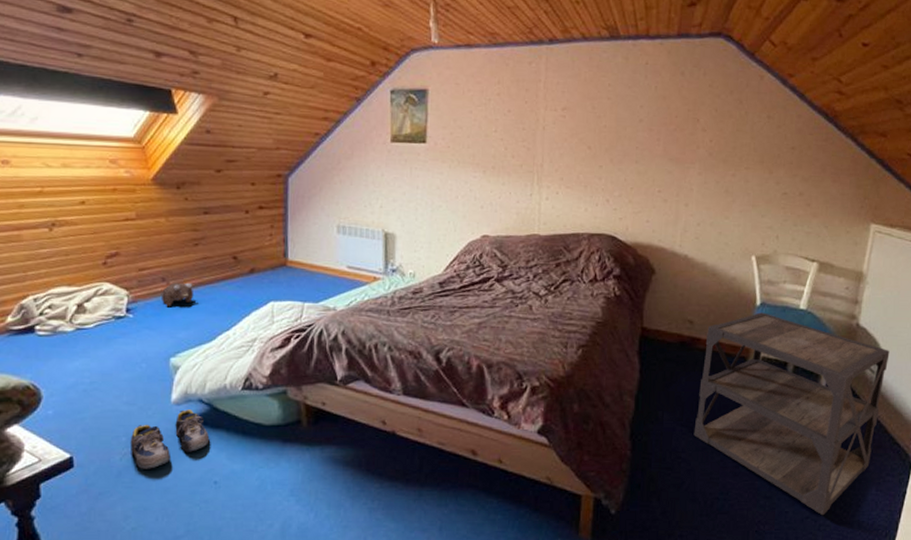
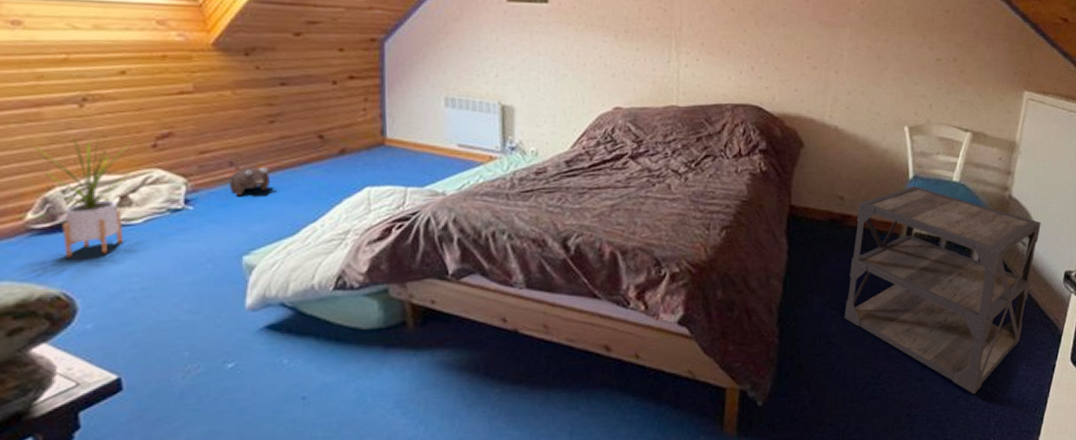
house plant: none [13,251,91,354] -> present [34,132,137,258]
shoe: present [130,410,210,469] -> none [194,315,295,388]

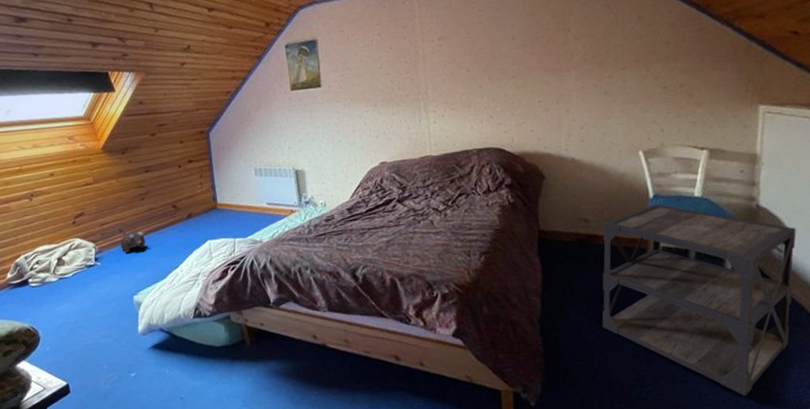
house plant: present [34,132,137,258] -> none [8,216,65,302]

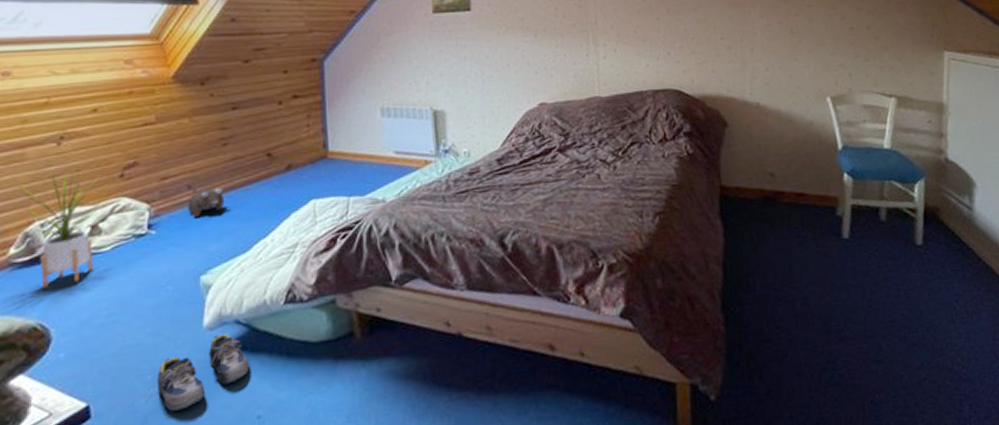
house plant: none [8,216,65,302] -> present [16,167,106,289]
shoe: none [110,338,173,391] -> present [156,334,250,411]
side table: present [602,204,797,397] -> none [789,156,984,375]

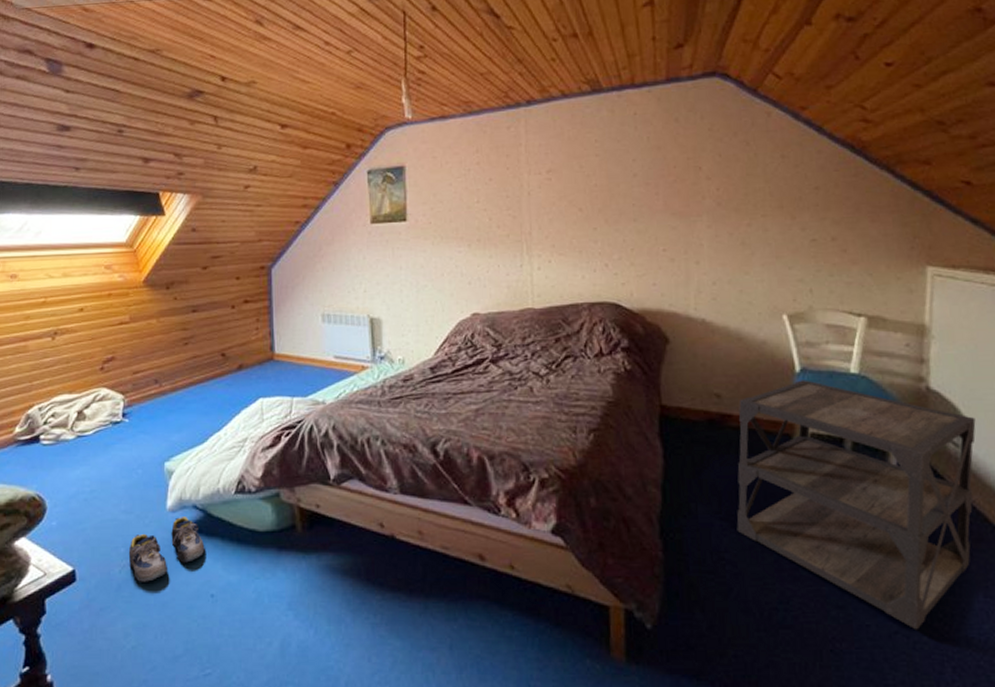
house plant: present [16,167,106,289] -> none [21,359,90,464]
plush toy: present [188,187,224,218] -> none [155,383,184,410]
side table: none [789,156,984,375] -> present [736,380,976,630]

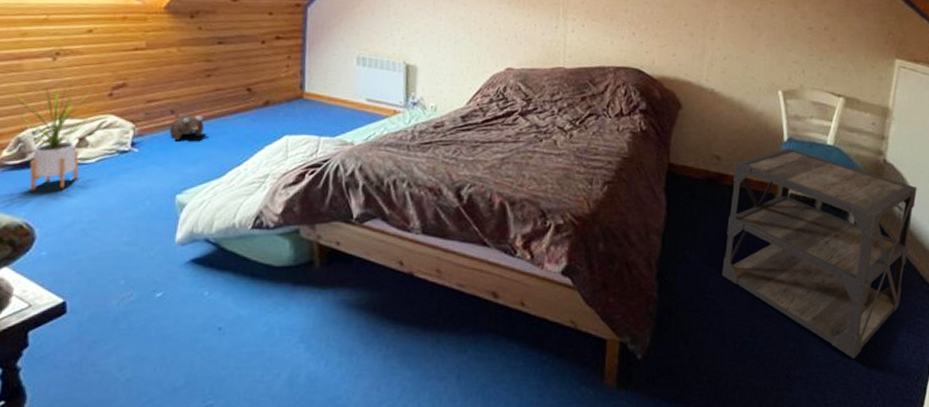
house plant: none [21,359,90,464] -> present [10,82,95,191]
shoe: present [128,517,205,582] -> none [128,250,215,315]
plush toy: none [155,383,184,410] -> present [170,115,204,141]

